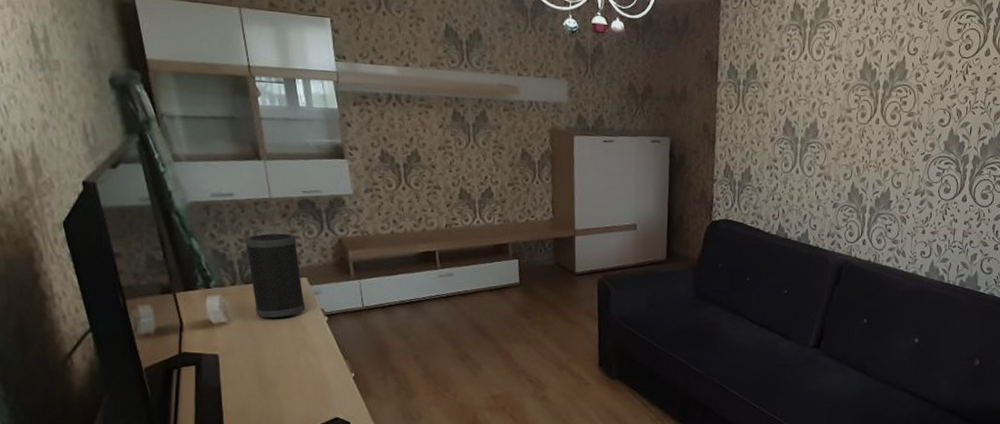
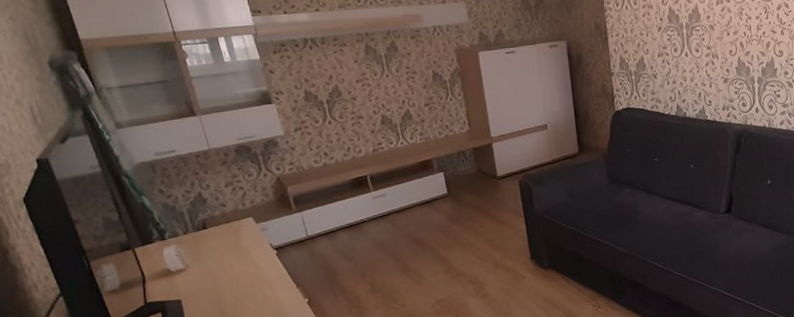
speaker: present [244,233,306,318] -> none [191,179,255,260]

